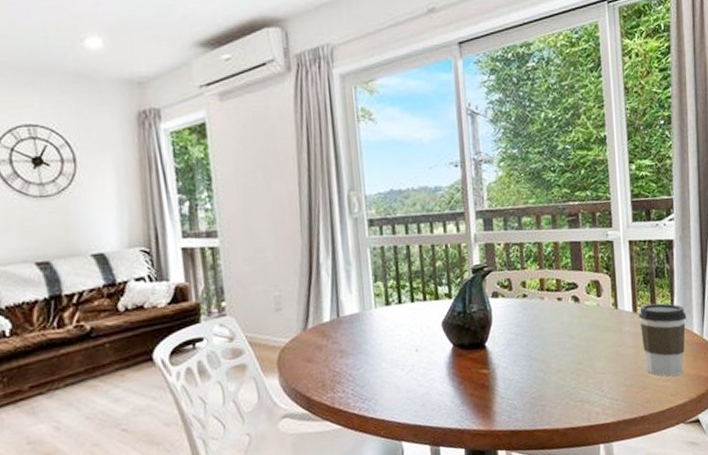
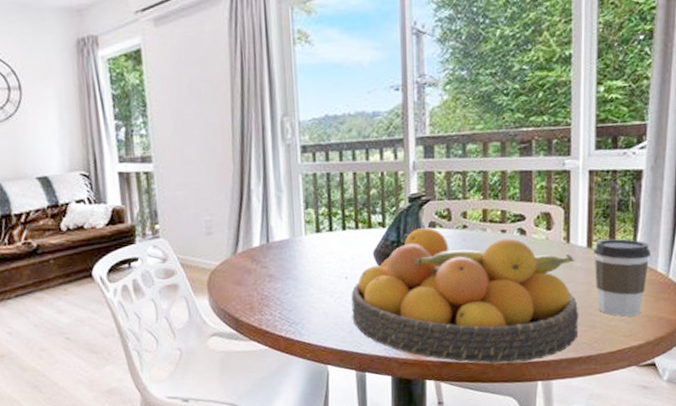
fruit bowl: none [422,297,631,430] -> present [351,227,579,364]

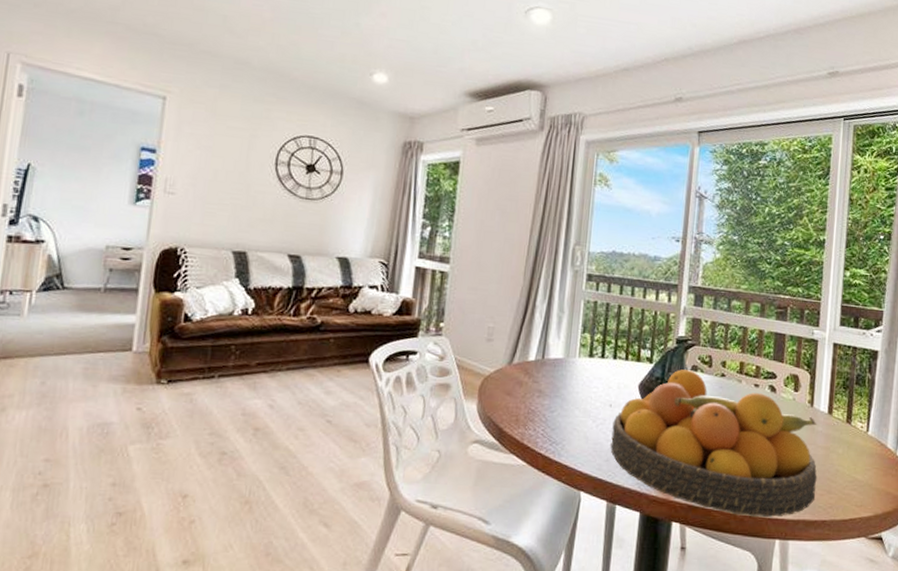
coffee cup: present [593,238,651,317] -> none [832,408,882,487]

